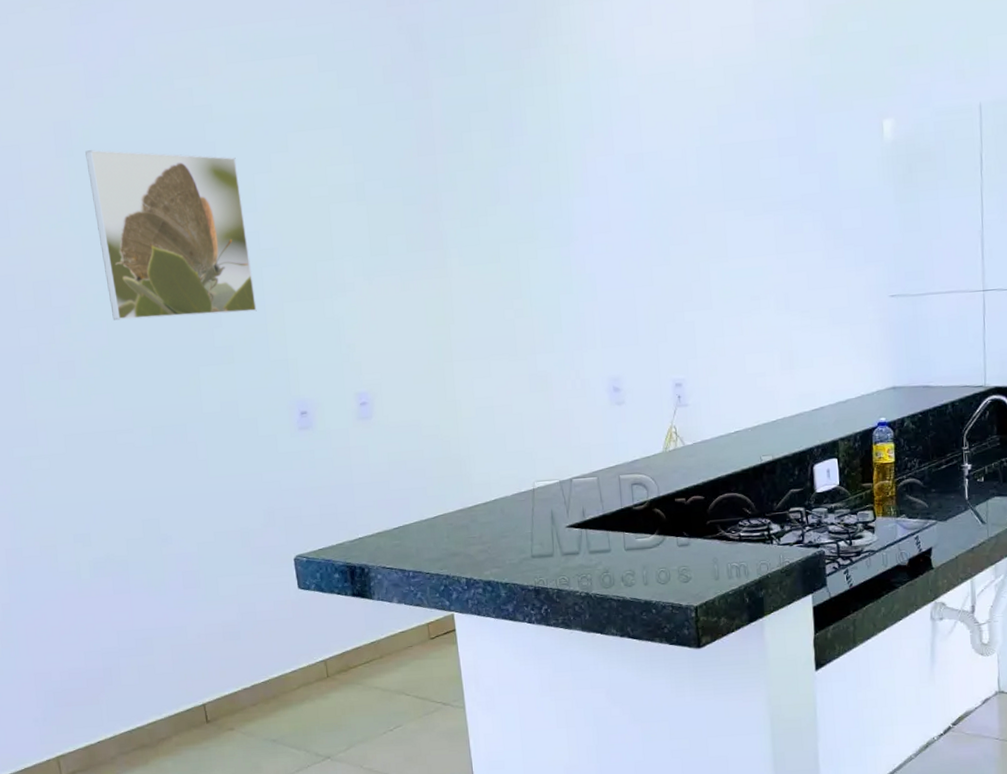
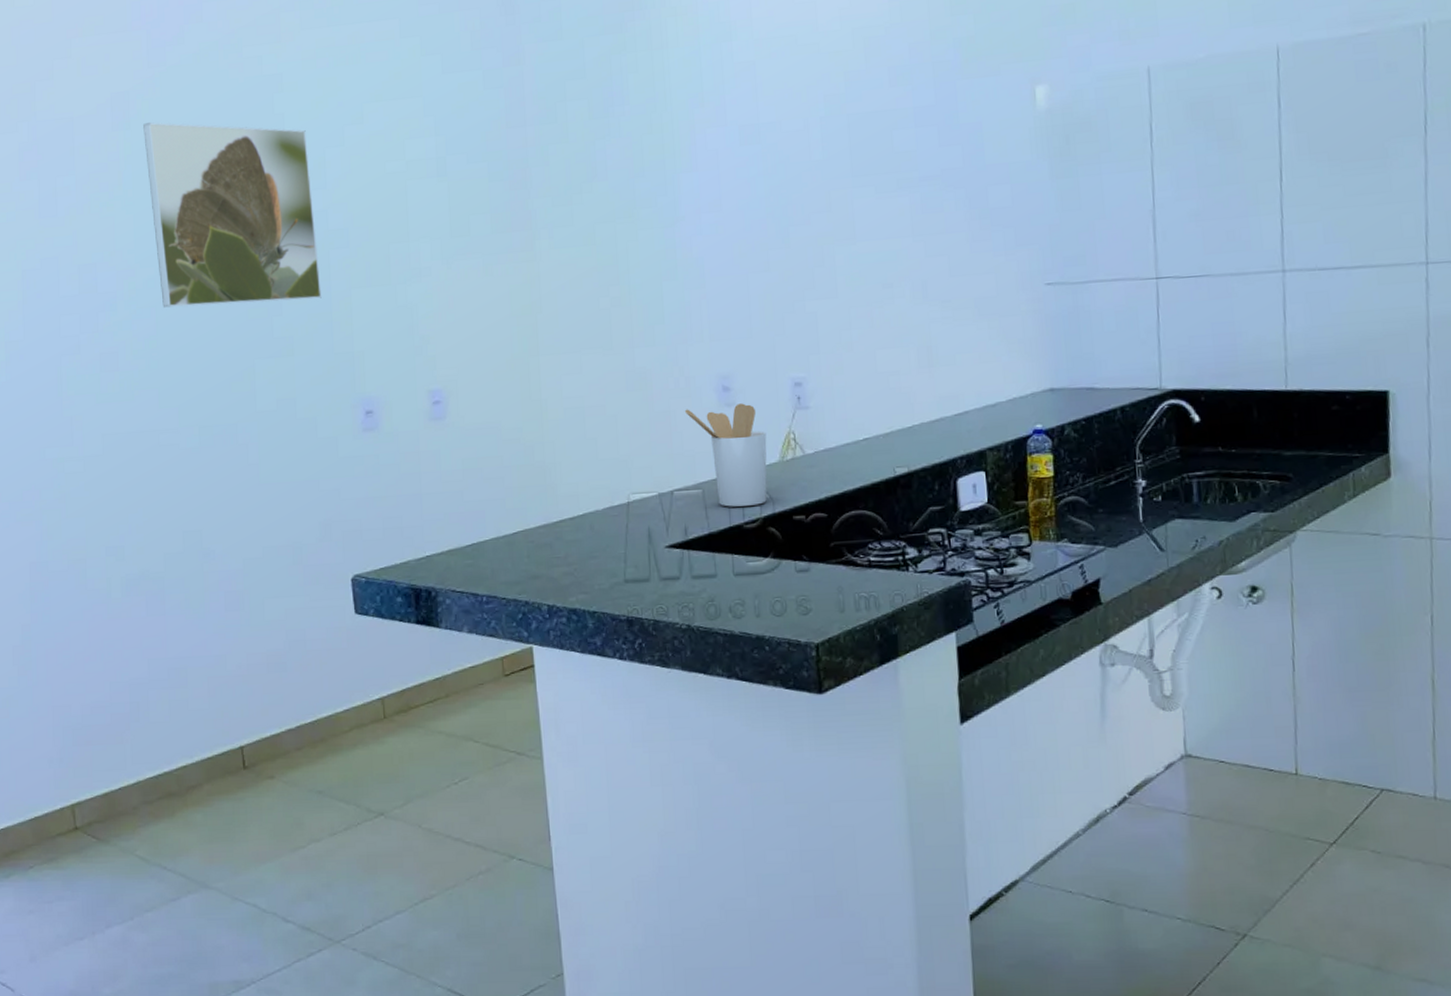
utensil holder: none [580,402,653,492] -> present [684,403,767,507]

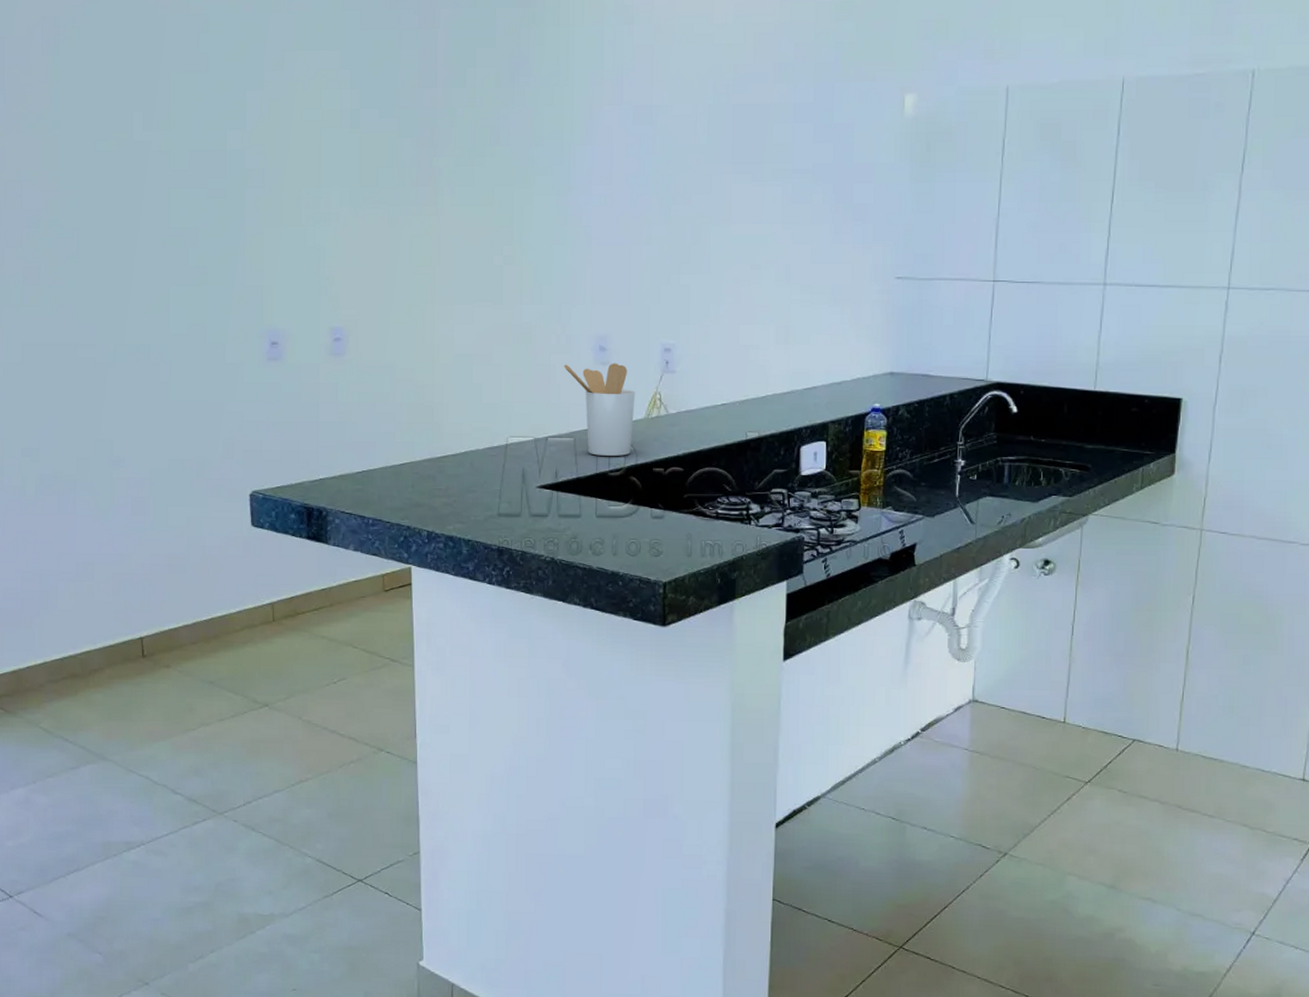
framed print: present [143,122,322,308] -> none [72,50,236,233]

